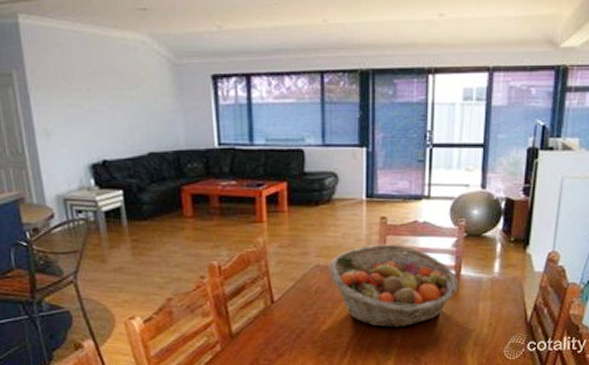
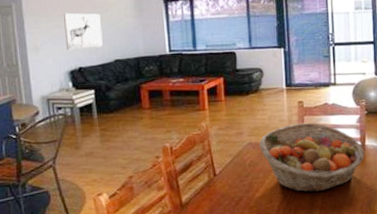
wall art: none [80,87,133,137] -> present [63,13,103,50]

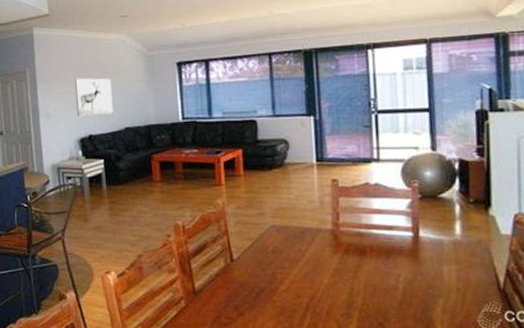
fruit basket: present [259,122,365,193] -> none [284,205,418,290]

